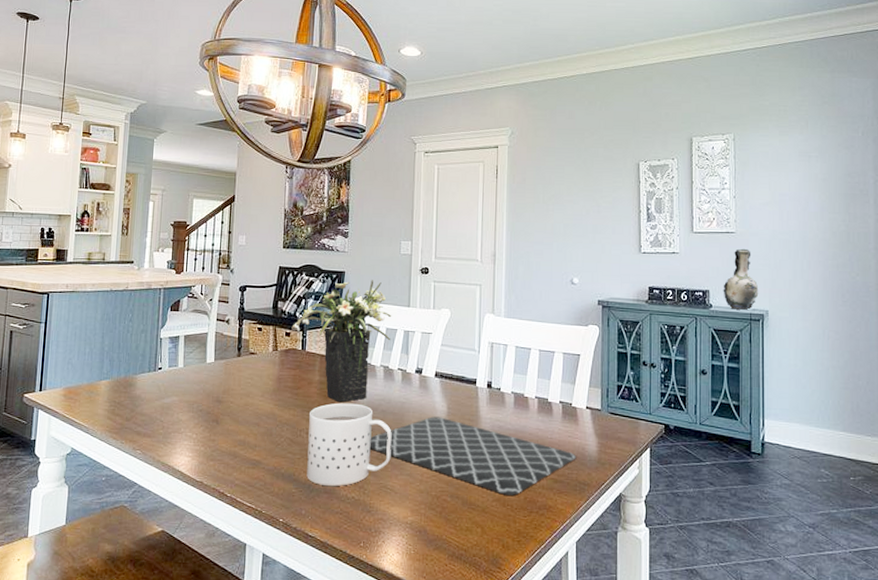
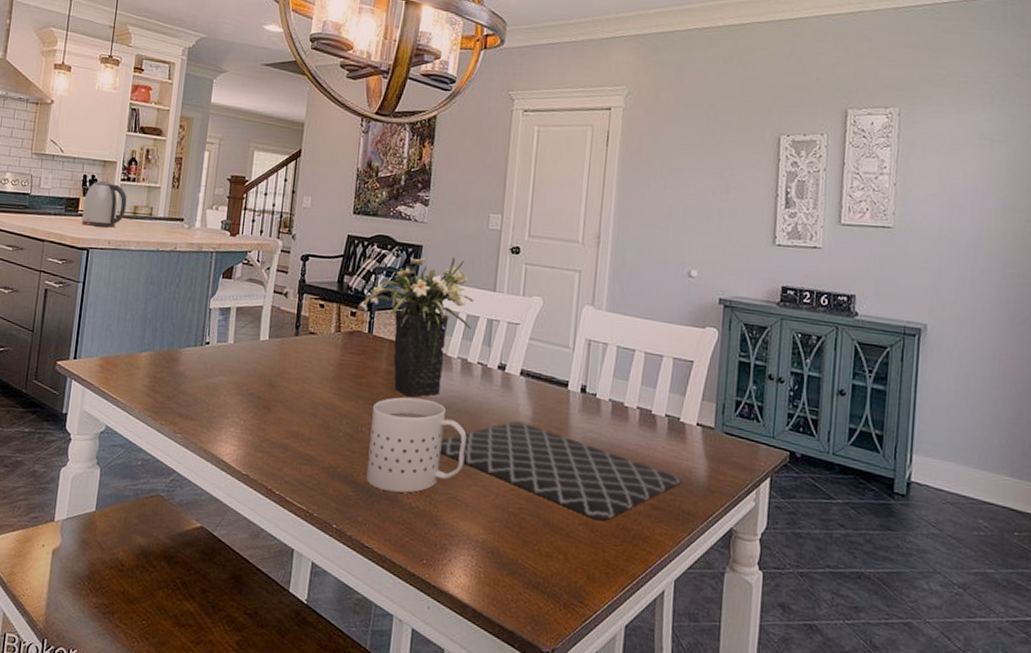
kettle: none [41,233,82,273] -> present [81,181,127,228]
decorative vase: present [723,248,759,310] -> none [872,247,917,322]

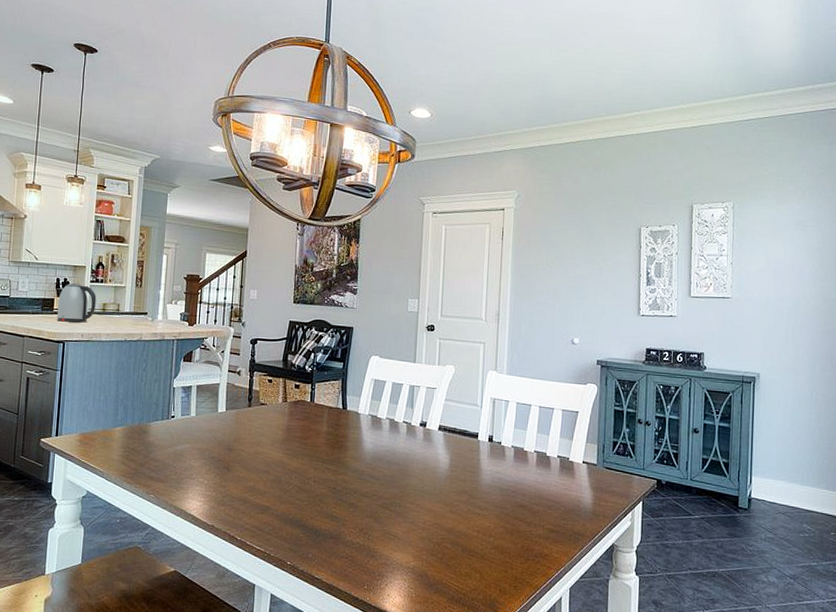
flower arrangement: present [358,257,474,397] -> none [301,336,398,453]
mug: present [366,397,467,493] -> none [314,453,396,533]
placemat: present [440,421,682,520] -> none [374,468,572,544]

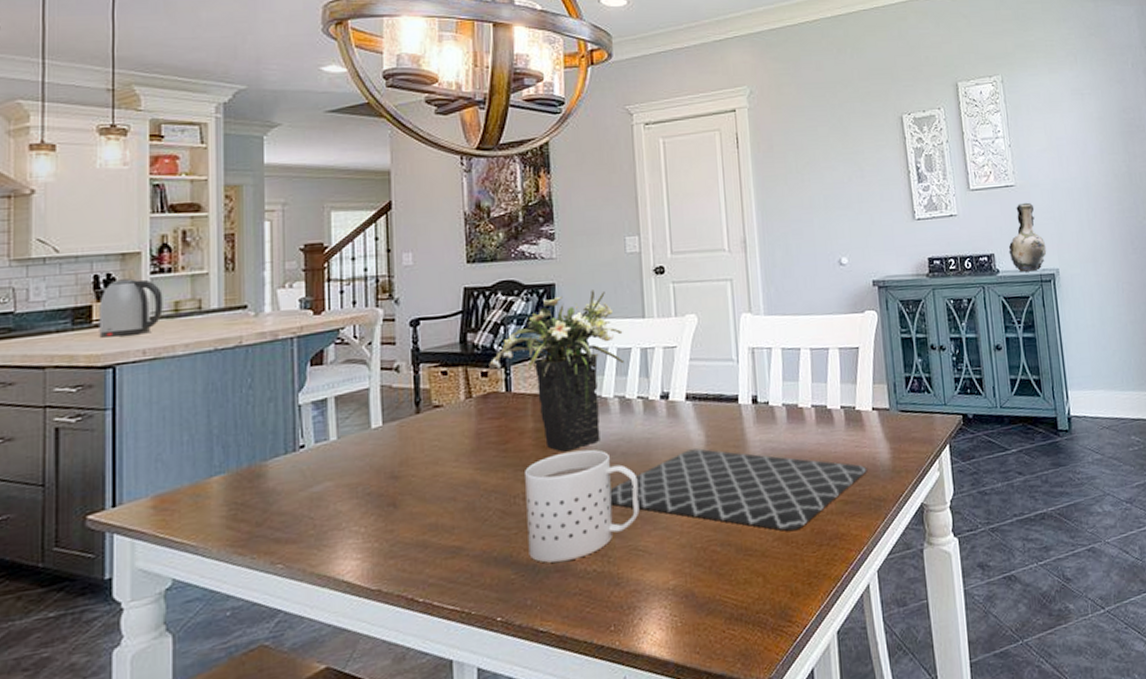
flower arrangement: none [301,336,398,453] -> present [489,290,625,452]
mug: none [314,453,396,533] -> present [524,449,640,563]
placemat: none [374,468,572,544] -> present [609,448,867,531]
decorative vase: none [717,313,752,372] -> present [1008,202,1047,272]

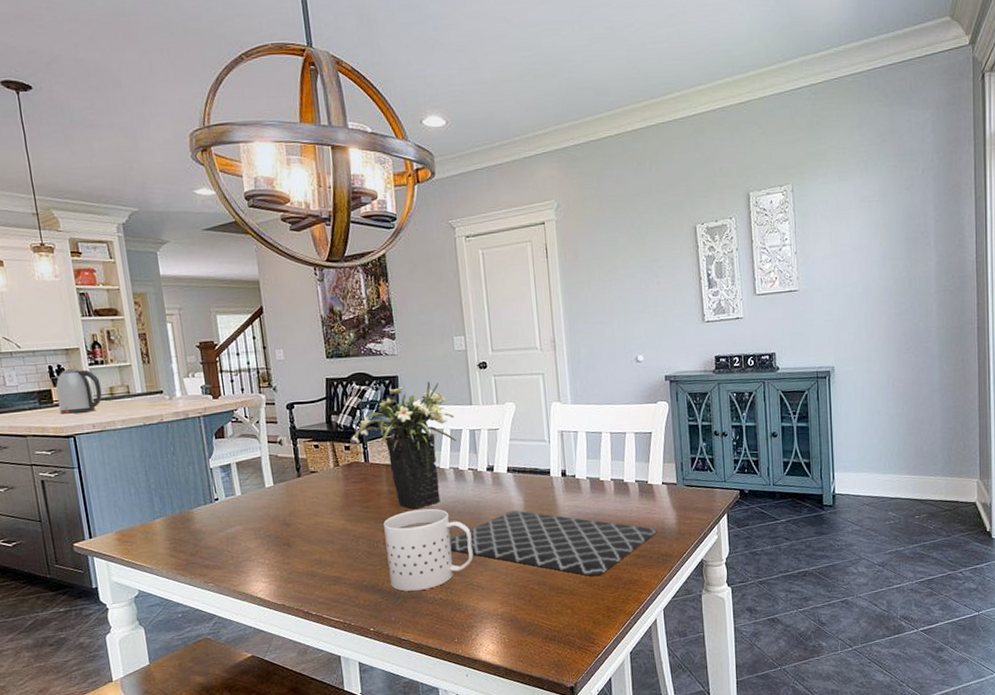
decorative vase: present [1008,202,1047,272] -> none [789,306,824,369]

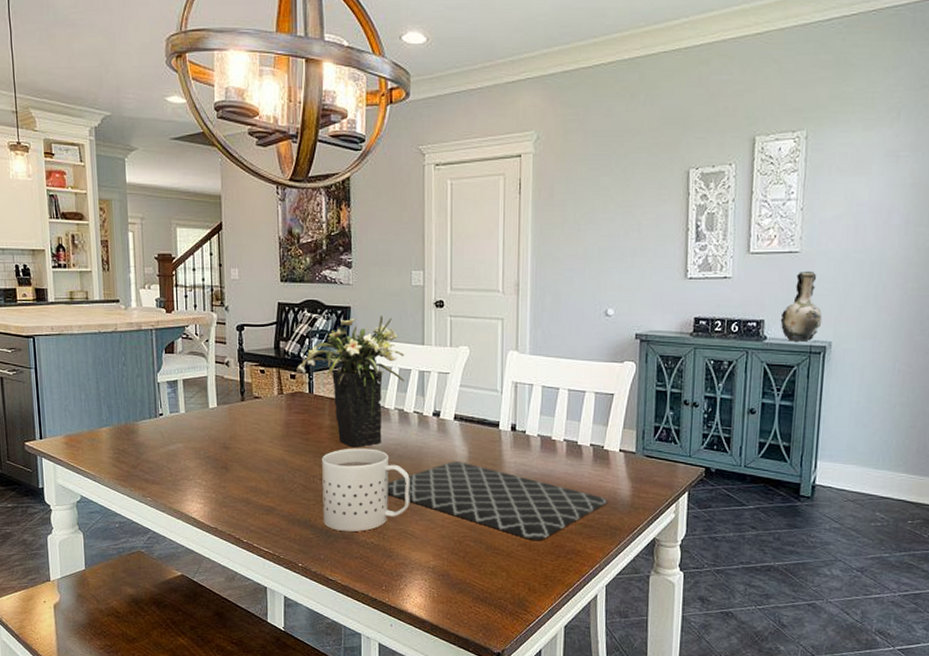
kettle: present [56,369,103,414] -> none [20,270,63,314]
decorative vase: none [789,306,824,369] -> present [780,270,823,342]

